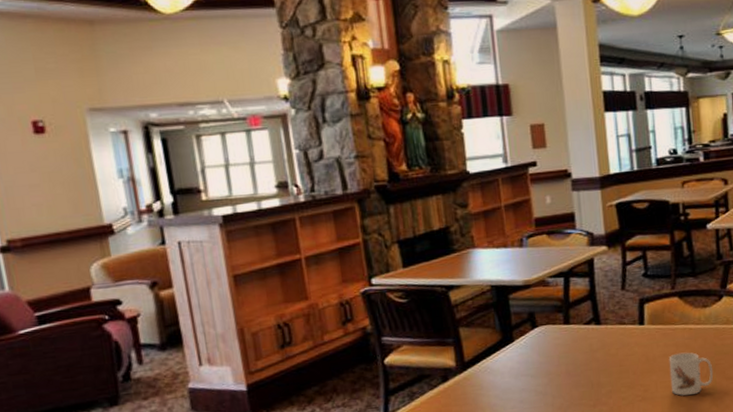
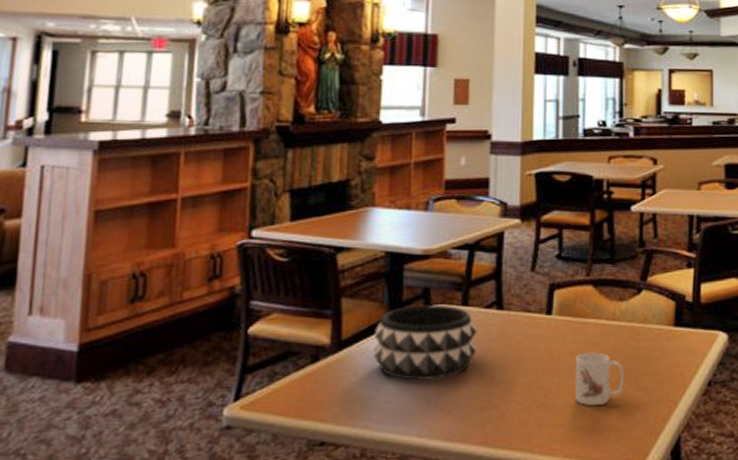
decorative bowl: none [491,325,582,389] -> present [373,304,477,380]

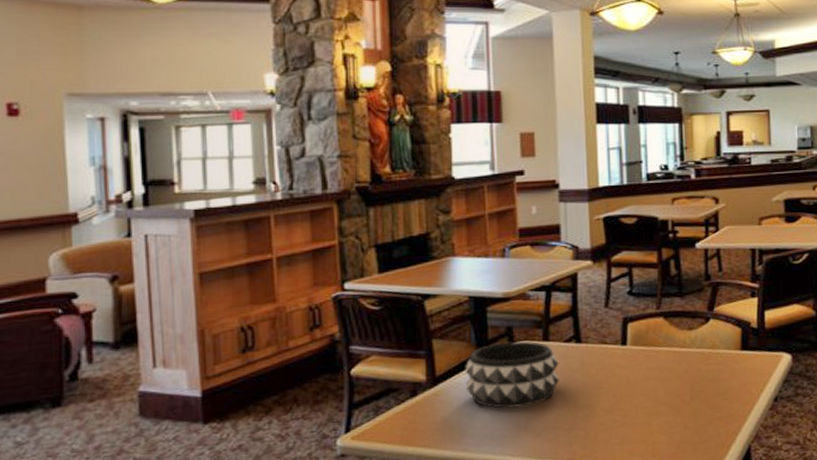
mug: present [574,352,625,406] -> none [651,376,697,424]

